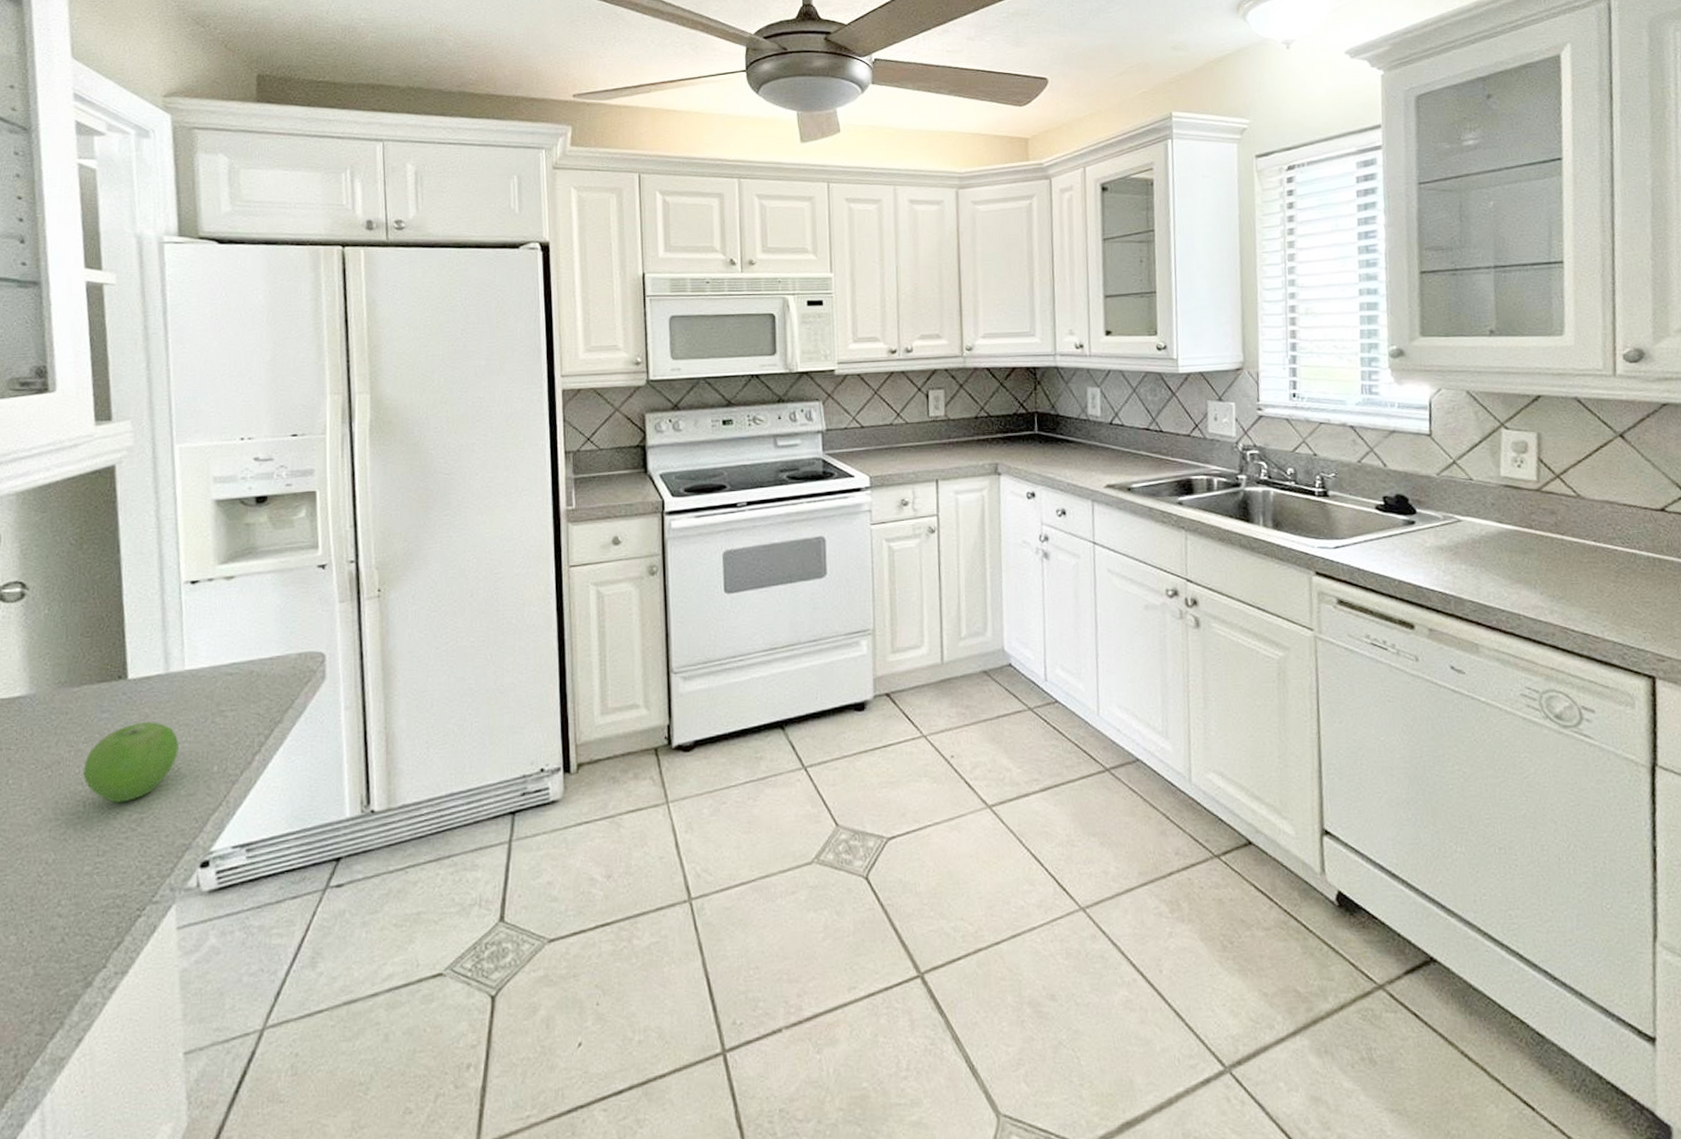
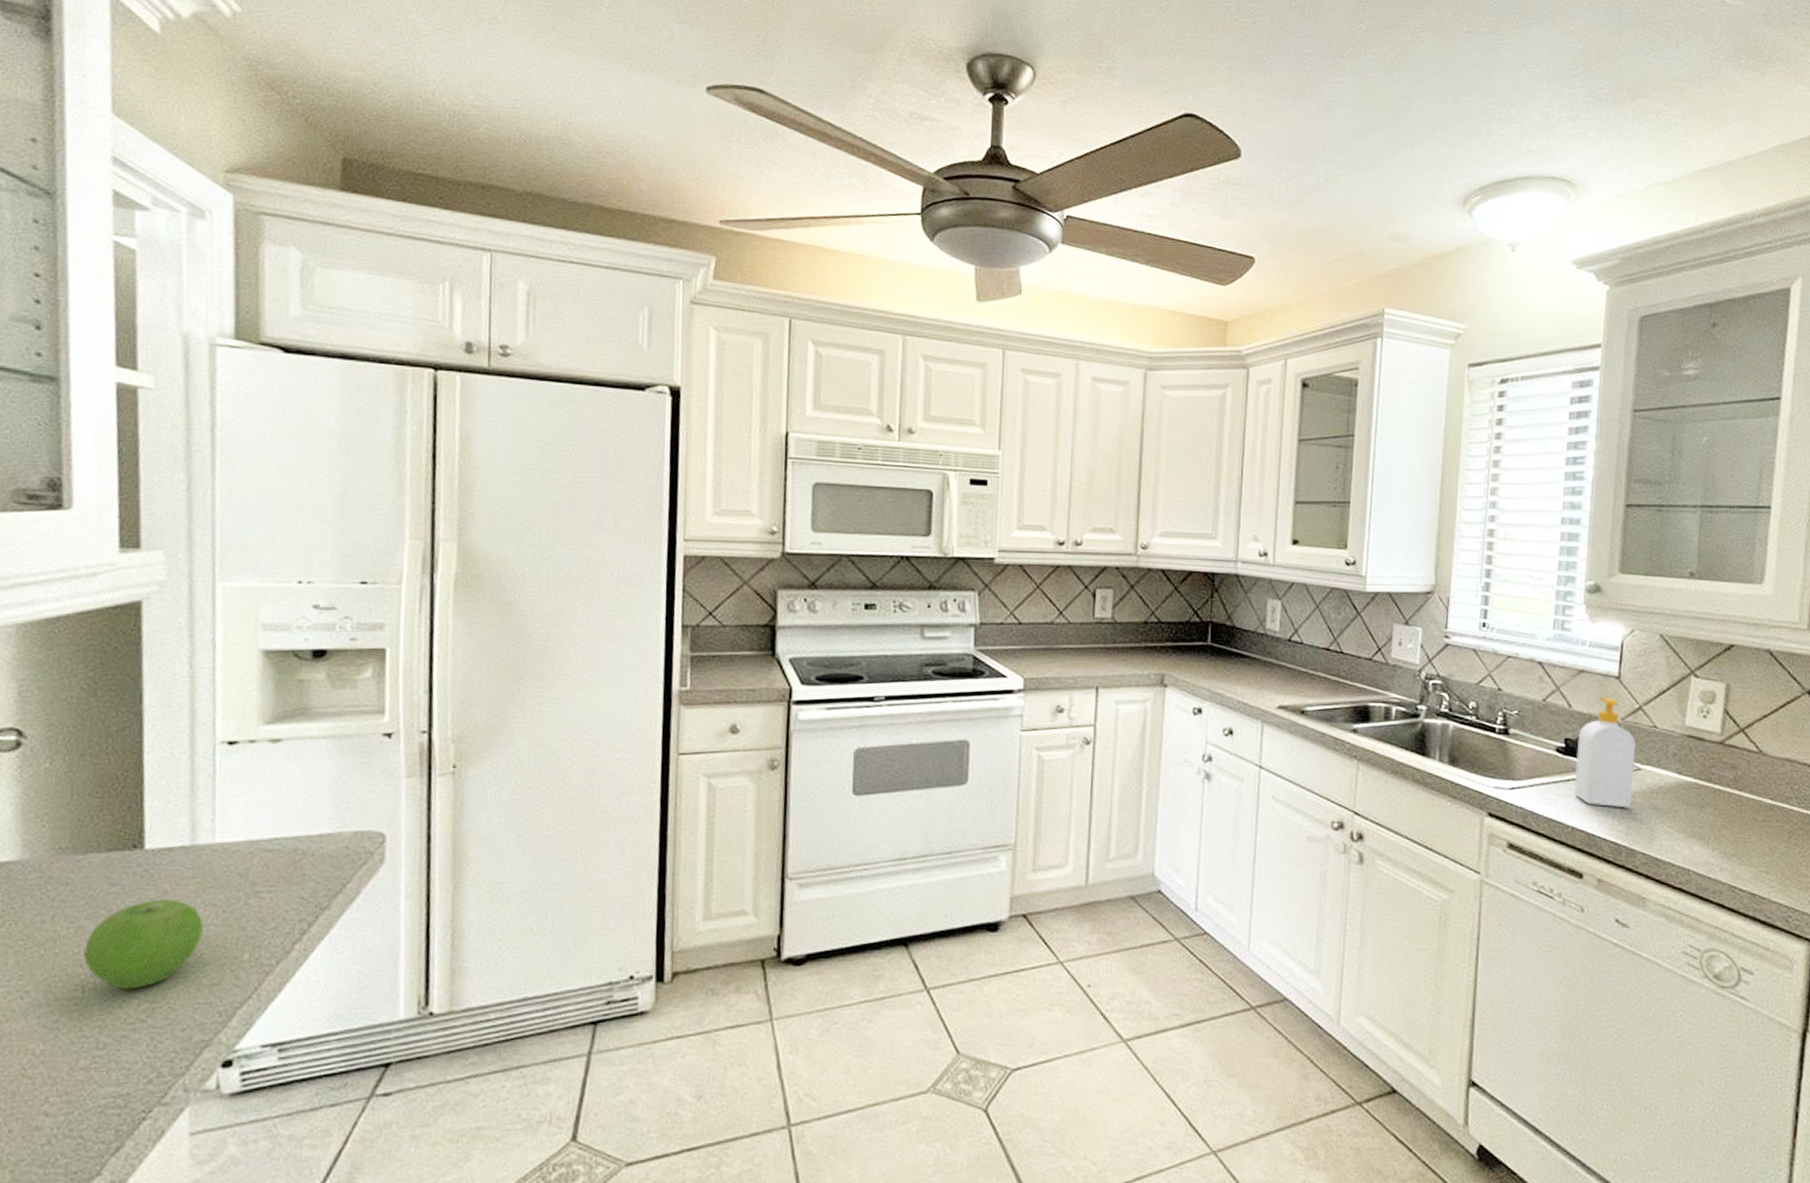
soap bottle: none [1396,455,1455,559] -> present [1573,698,1637,808]

